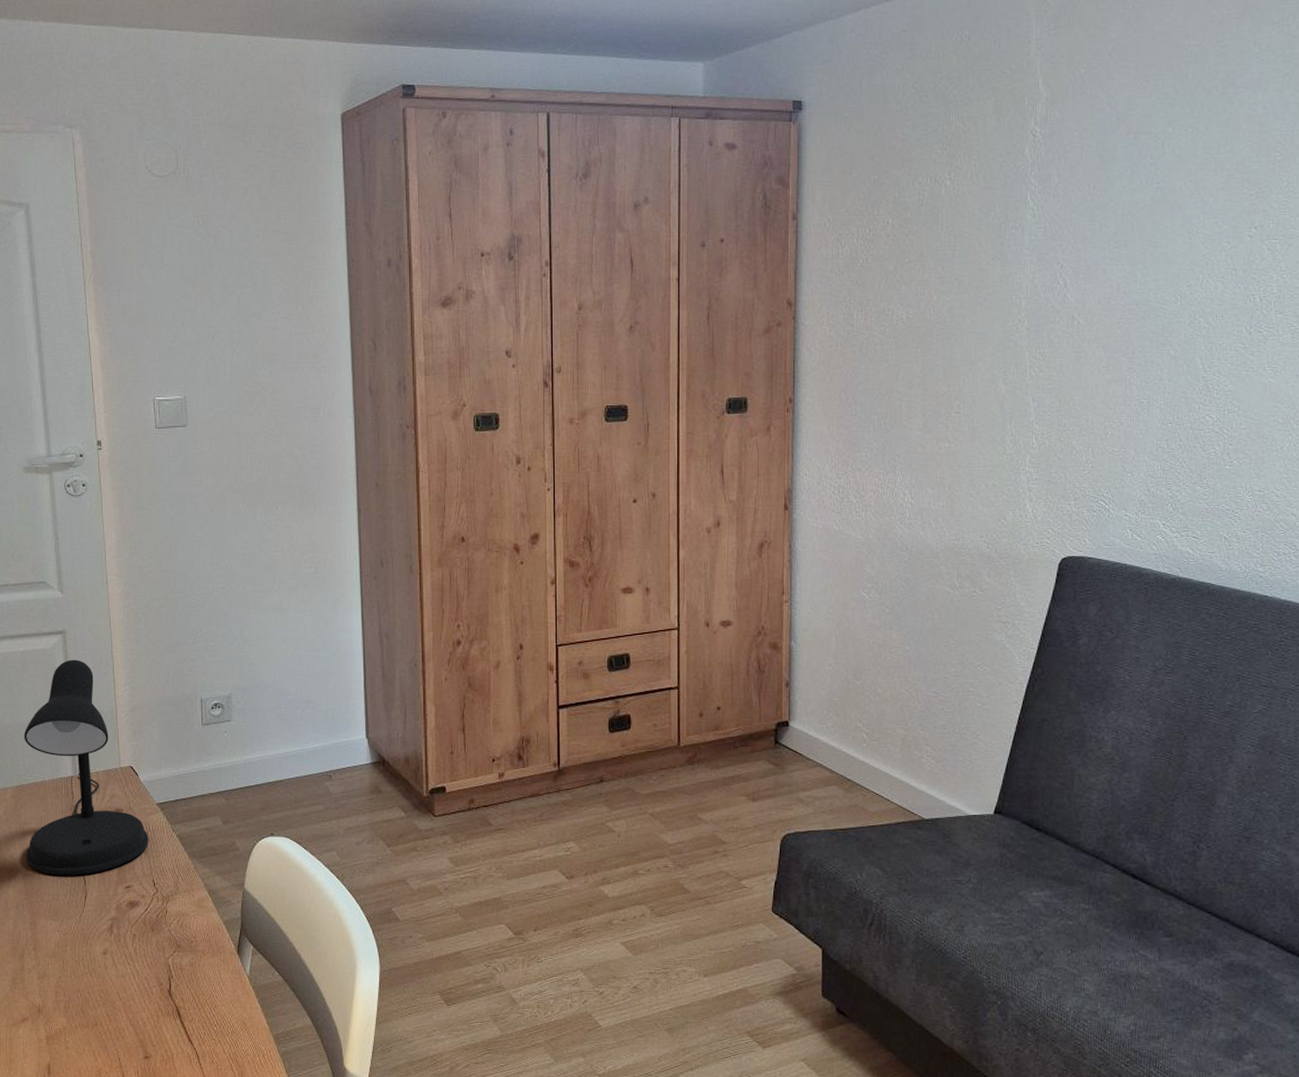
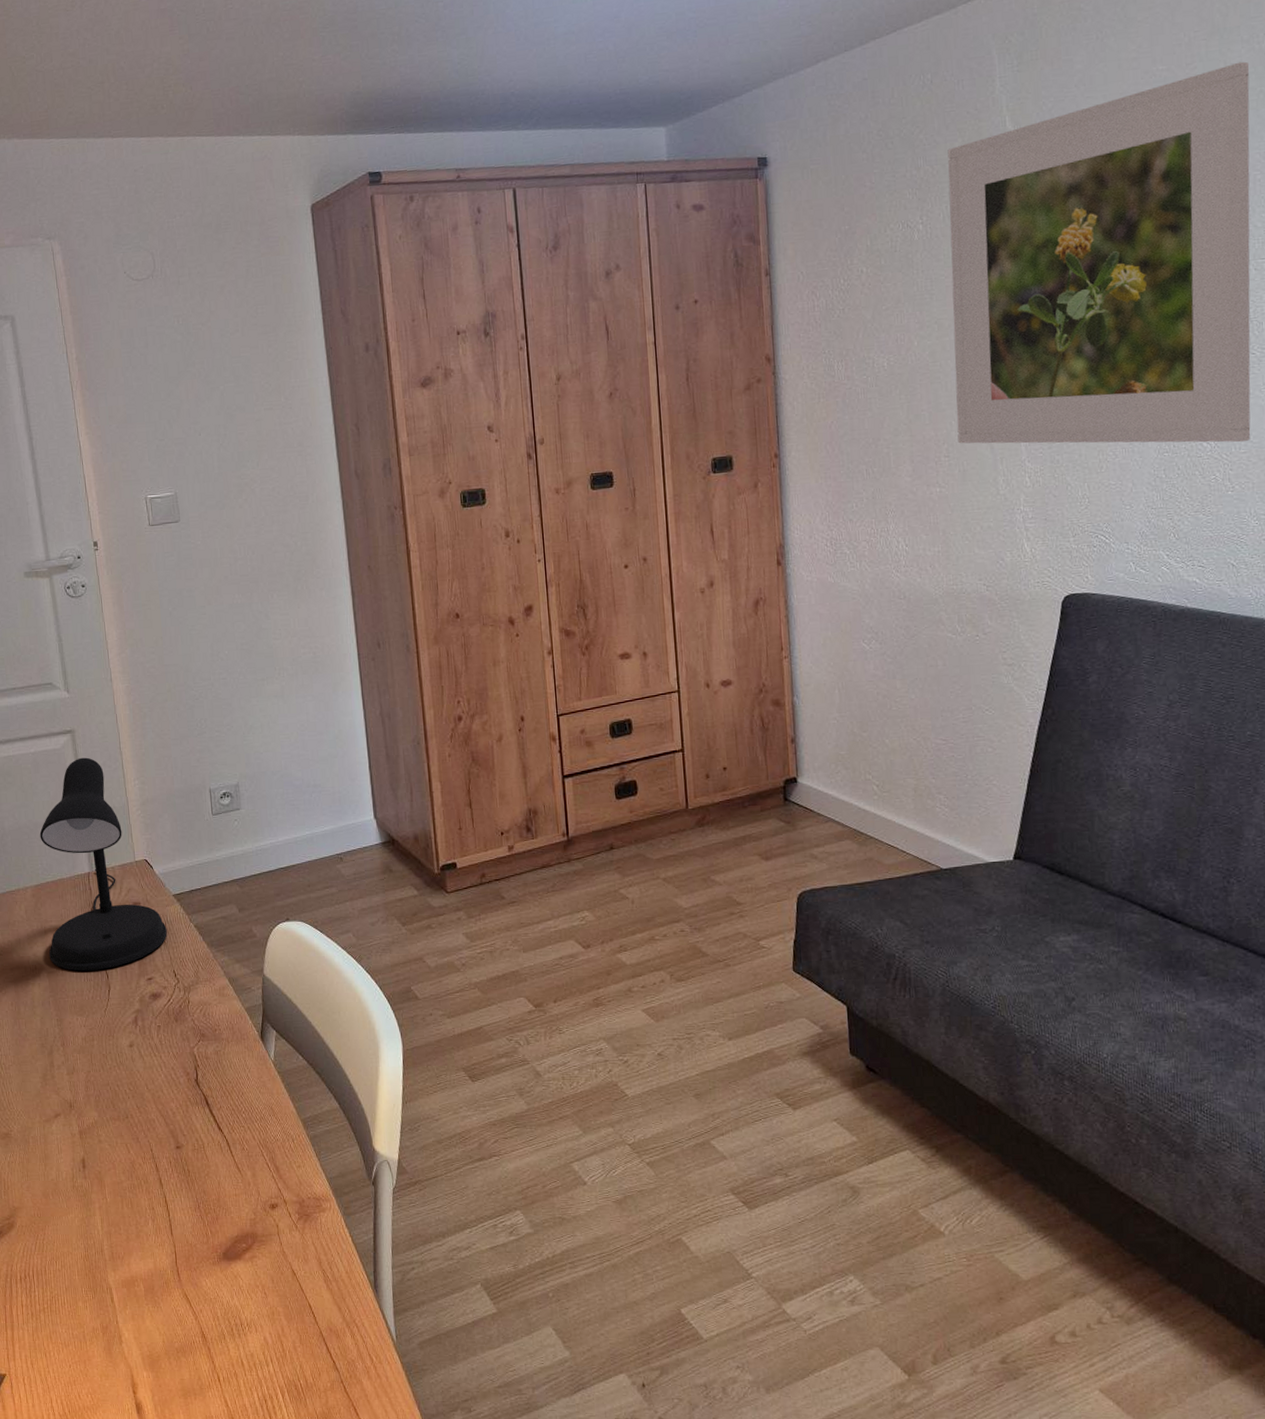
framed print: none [970,43,1278,419] -> present [947,61,1251,444]

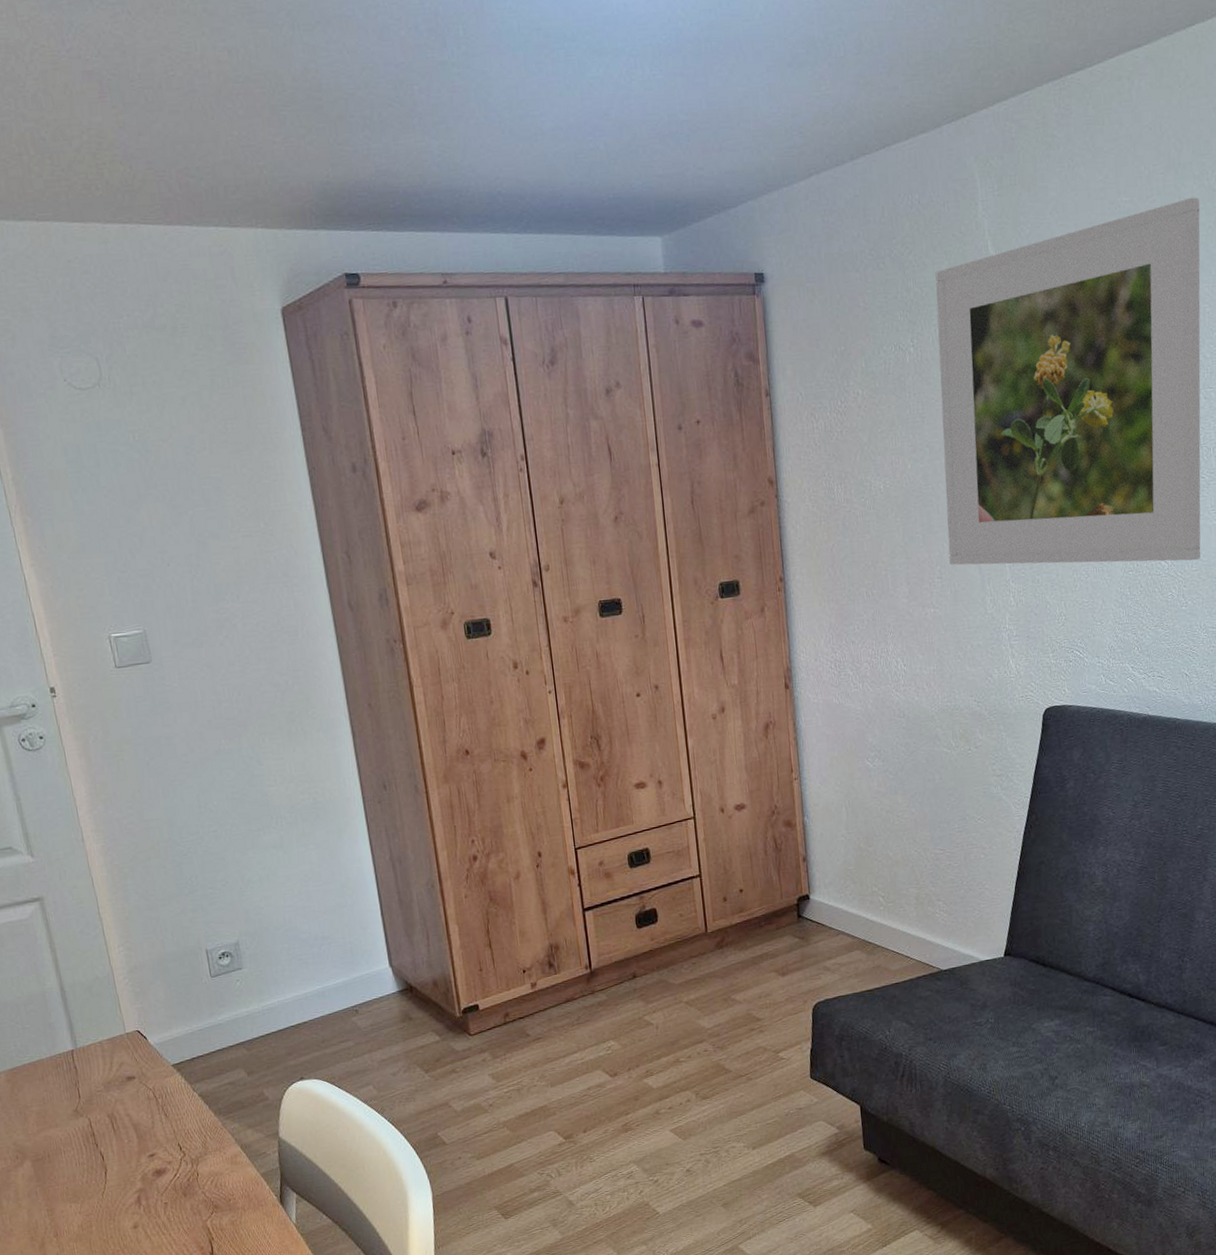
desk lamp: present [39,757,167,971] -> none [10,926,169,1156]

